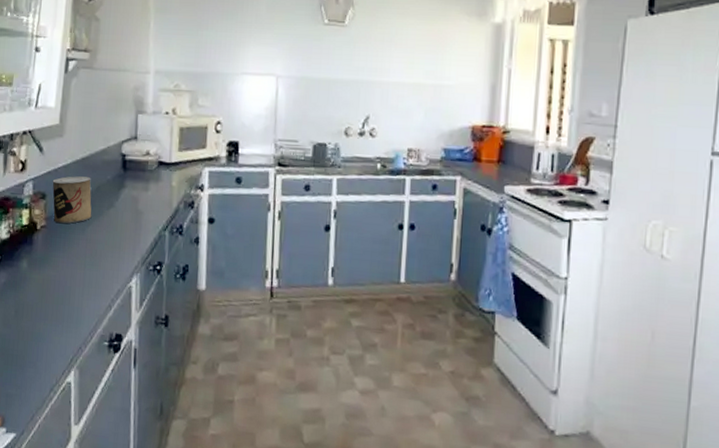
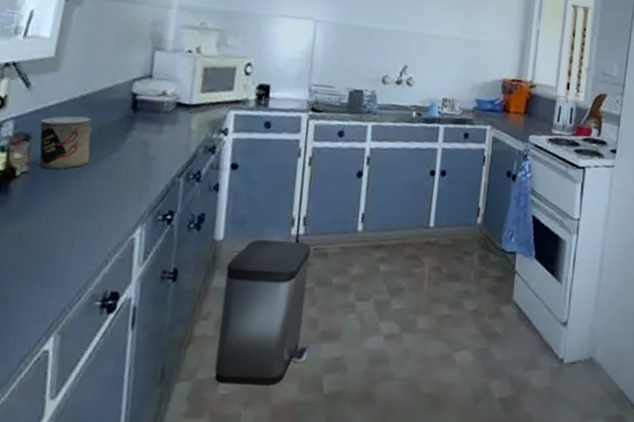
pedal bin: none [205,291,290,431] -> present [214,240,312,386]

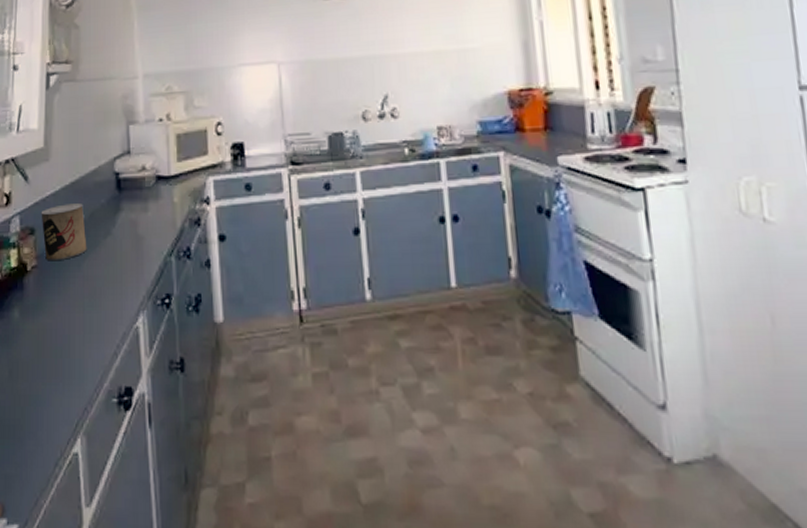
pedal bin: present [214,240,312,386] -> none [231,319,338,493]

